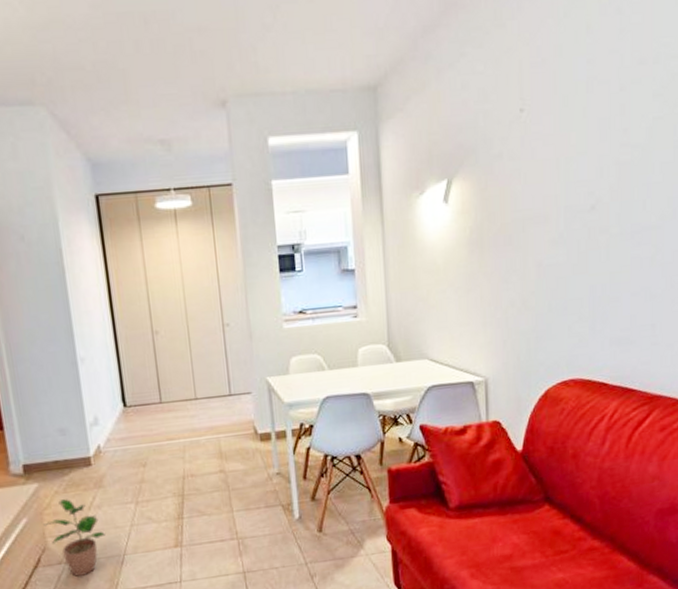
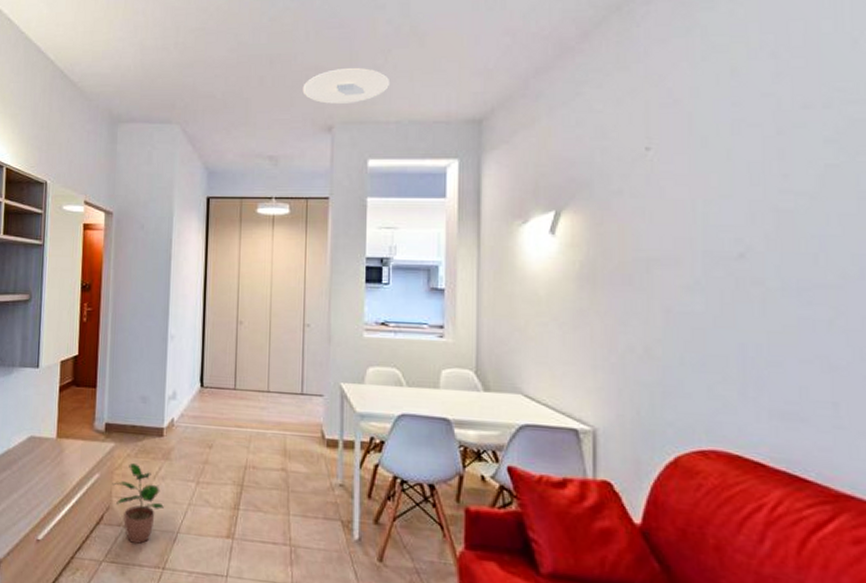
ceiling light: none [186,27,282,74] -> present [302,67,391,105]

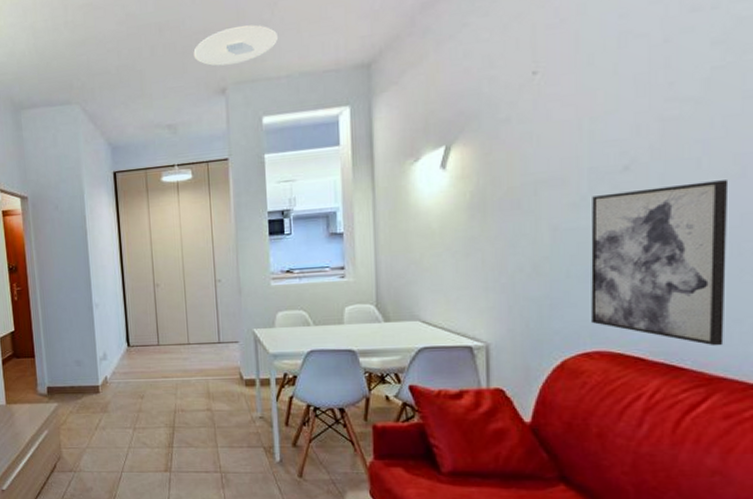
potted plant: present [112,463,164,544] -> none [60,419,107,484]
wall art: none [705,279,850,460] -> present [591,180,729,346]

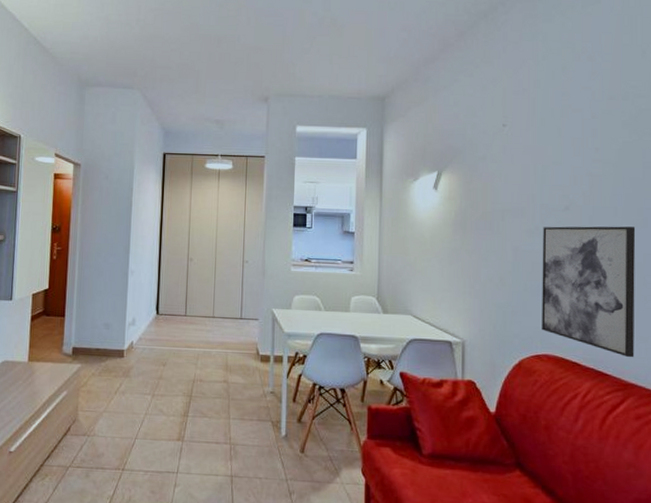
ceiling light: present [193,24,279,66] -> none [244,49,315,80]

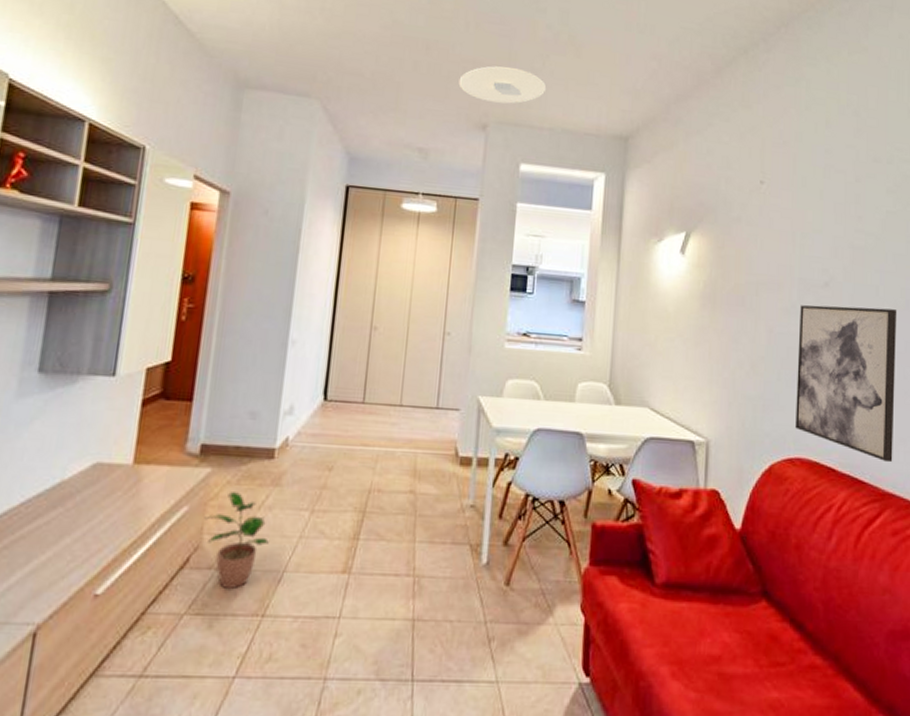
potted plant: none [78,381,124,450] -> present [204,492,269,589]
ceiling light: none [244,49,315,80] -> present [458,66,547,104]

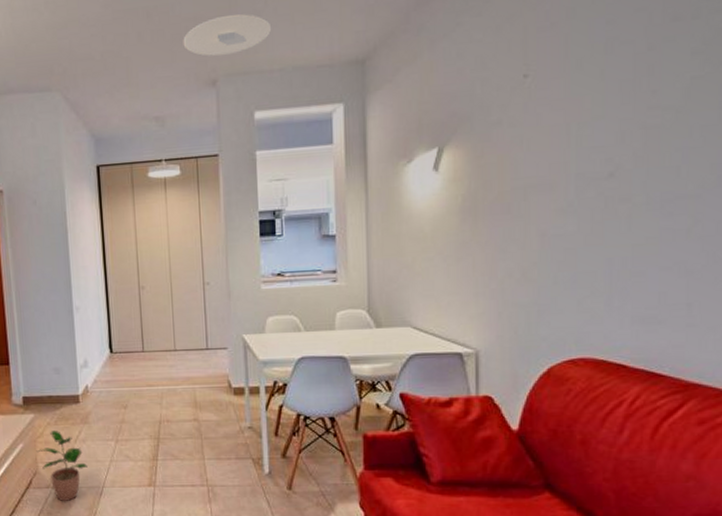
wall art: present [795,305,897,463] -> none [577,189,706,353]

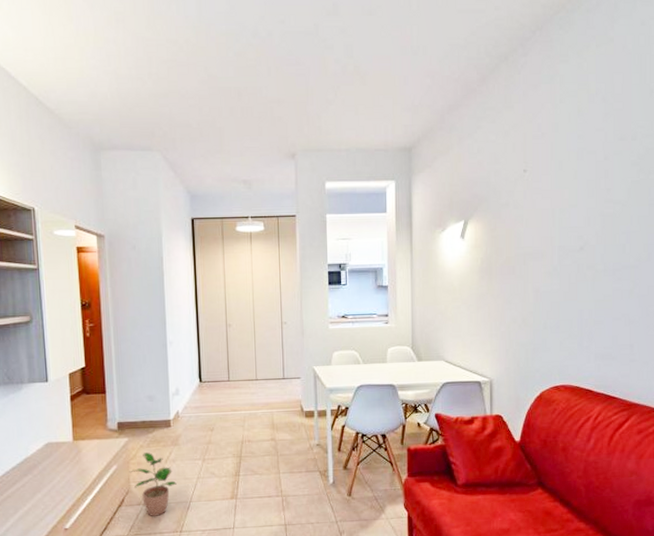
ceiling light: present [183,14,272,57] -> none [268,101,340,135]

